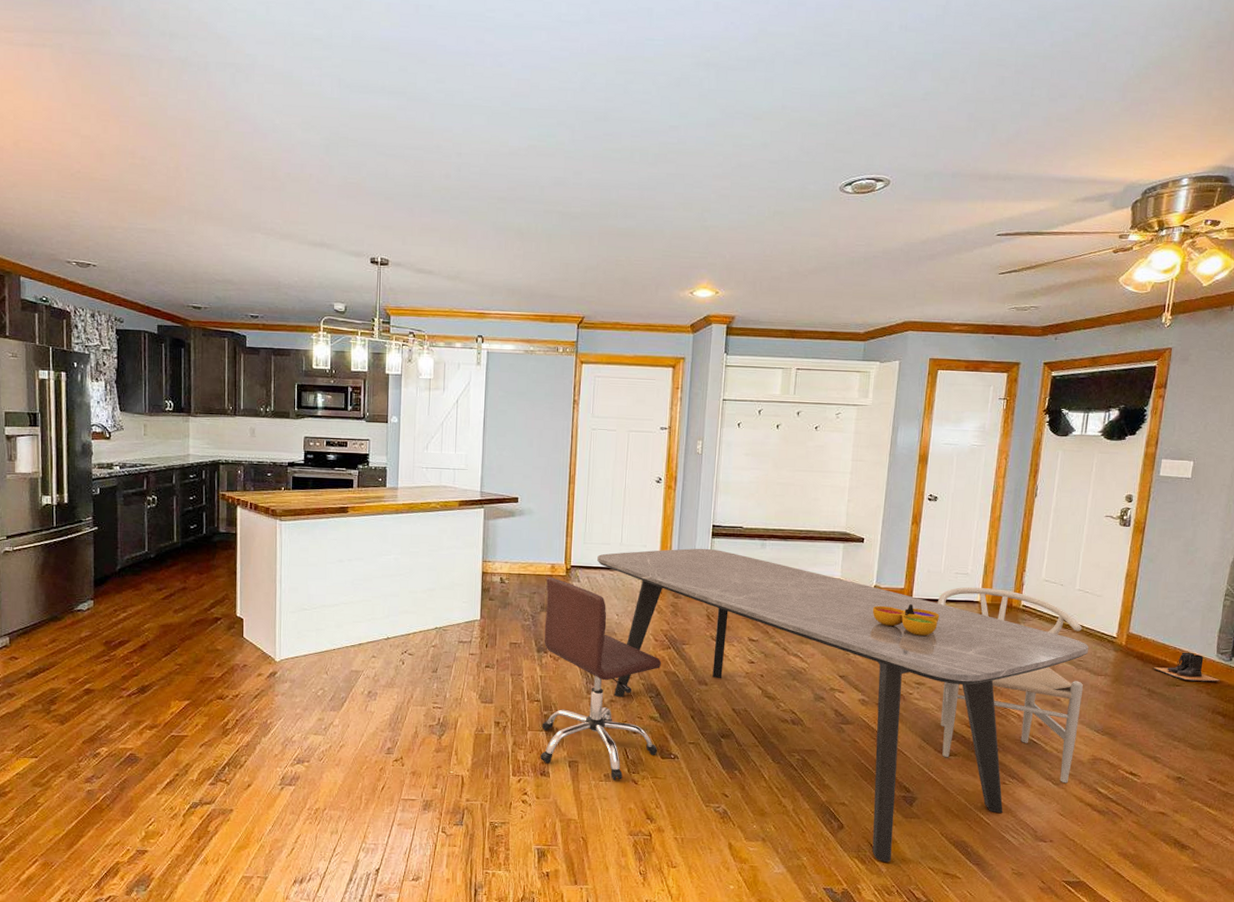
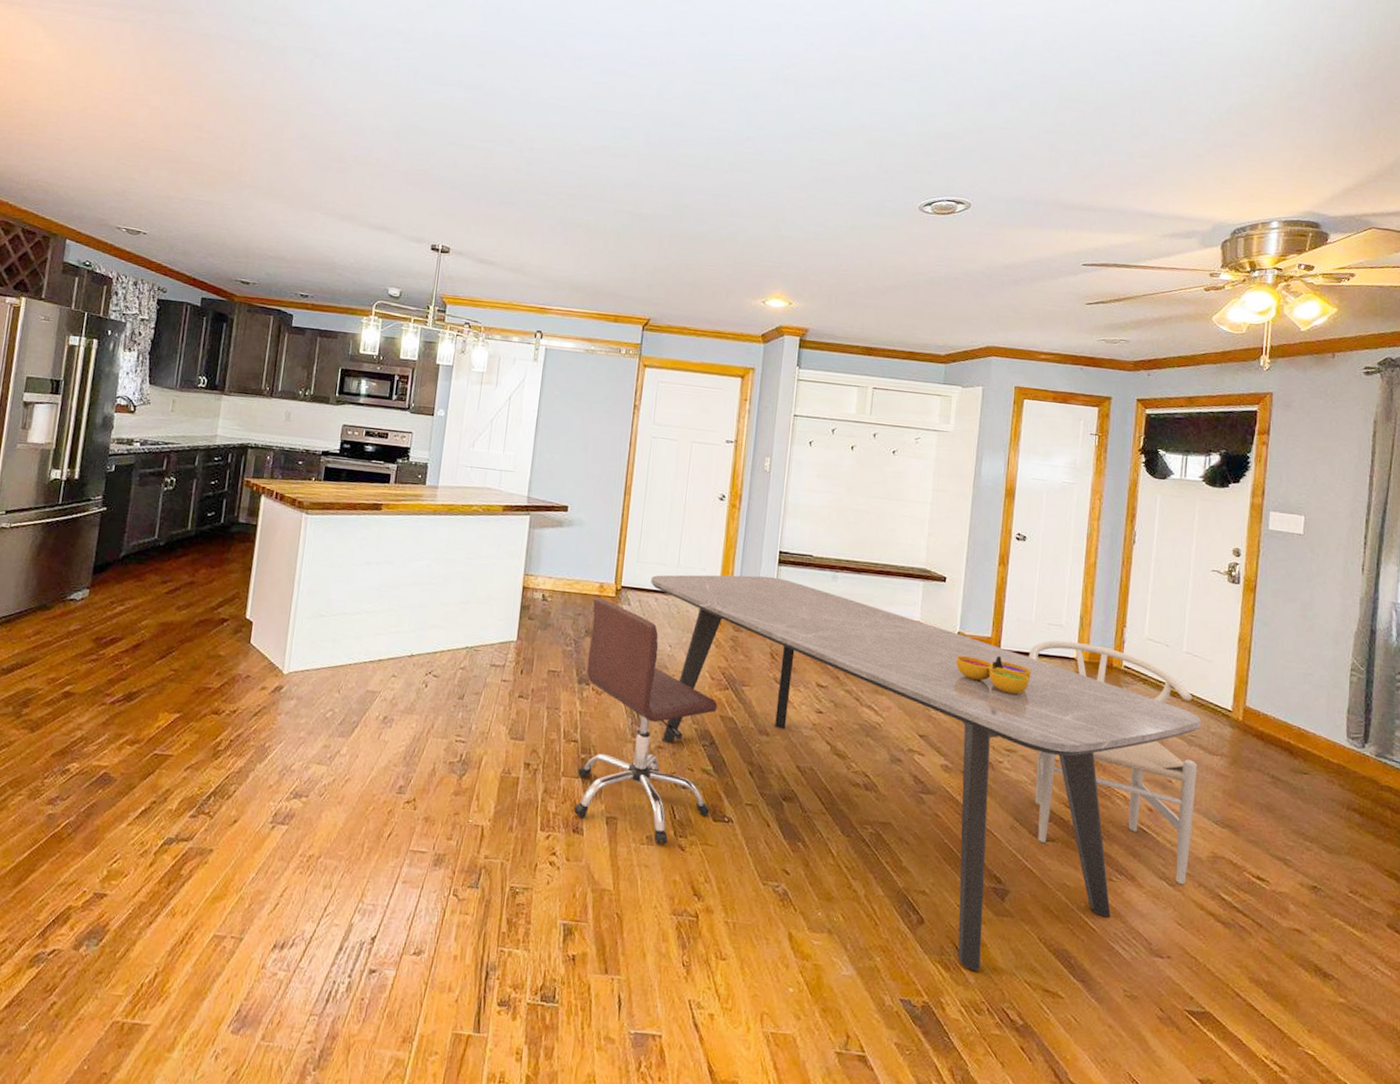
boots: present [1153,652,1220,682] -> none [1275,733,1353,772]

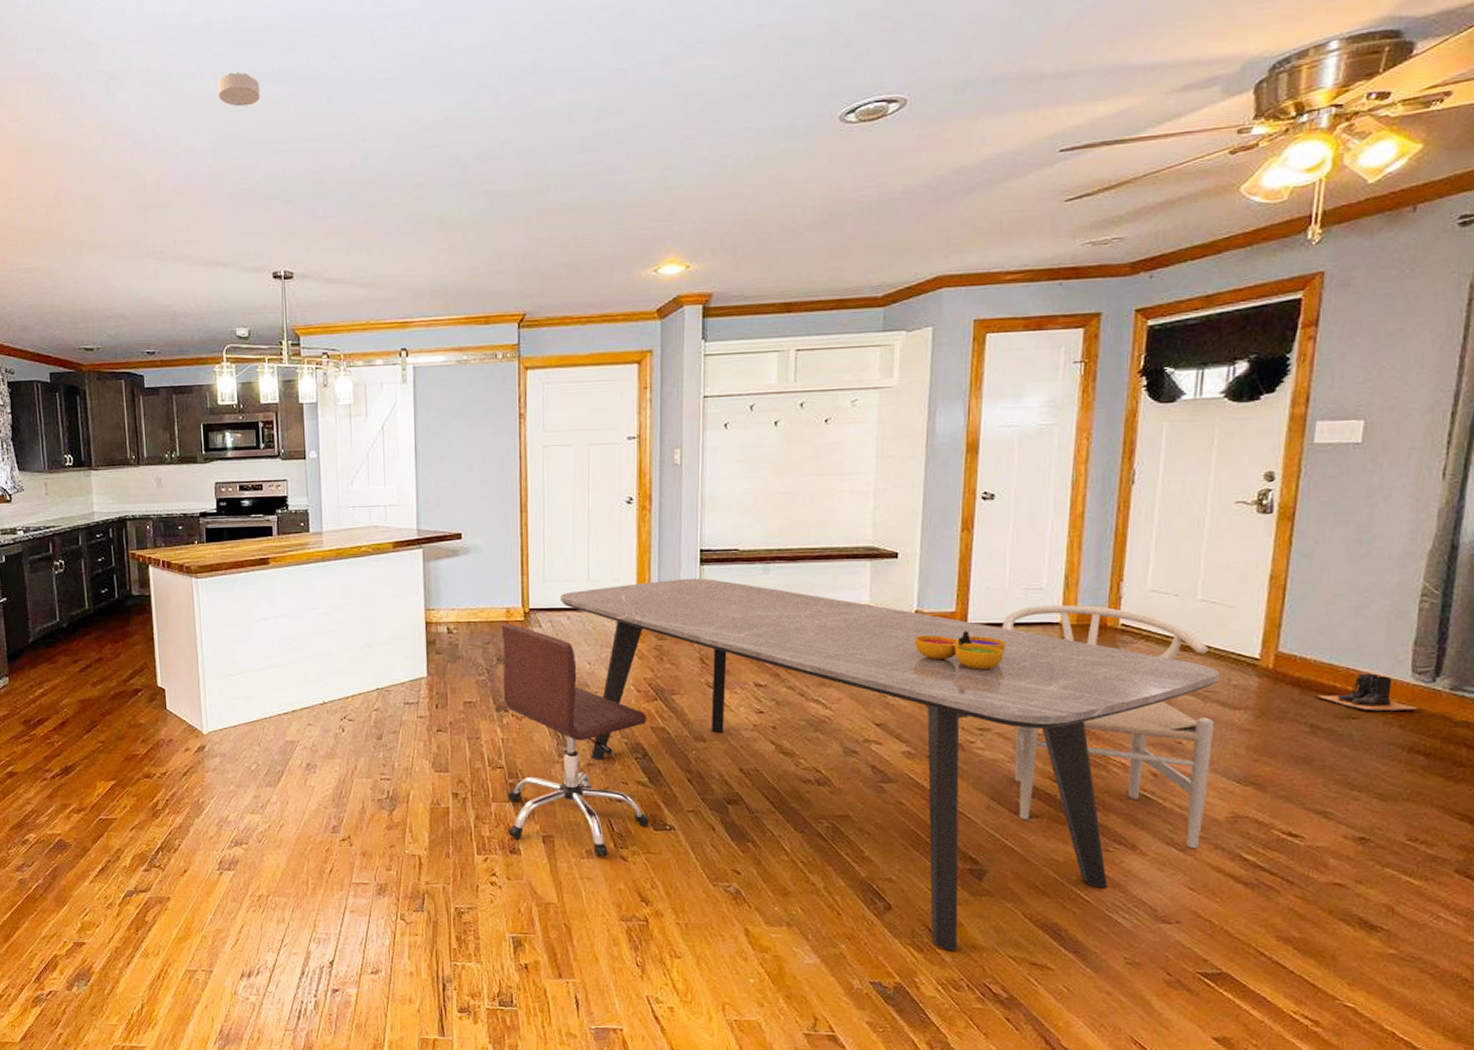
smoke detector: none [409,73,447,103] -> present [218,71,260,107]
boots: none [1275,733,1353,772] -> present [1316,673,1418,712]

